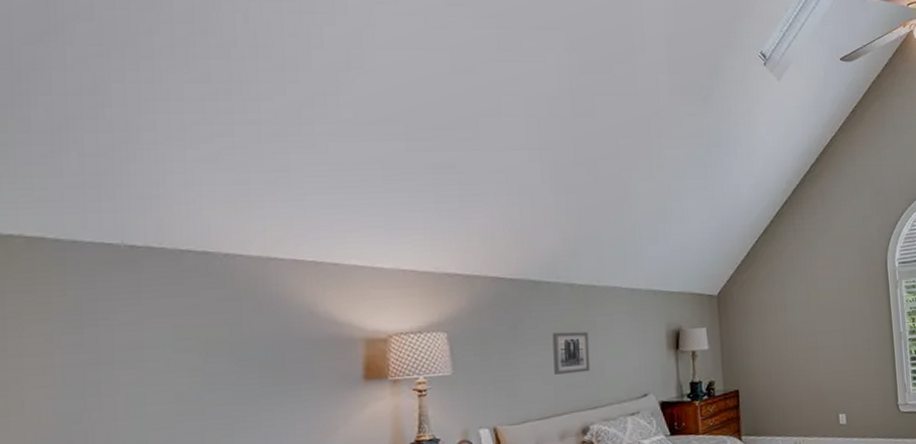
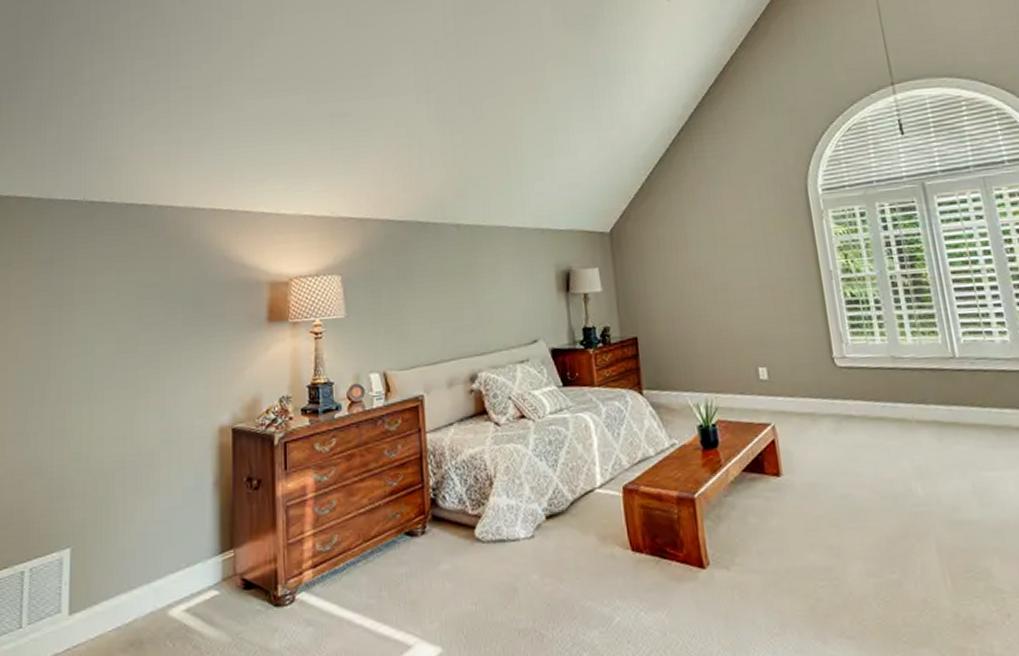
wall art: present [552,331,591,375] -> none [439,273,478,318]

